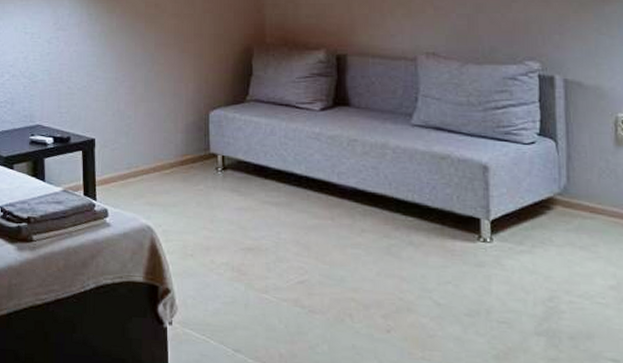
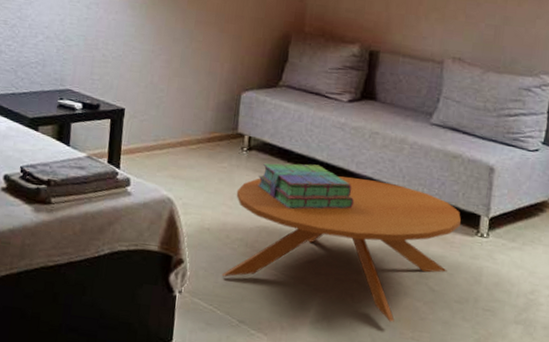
coffee table: none [211,189,459,342] -> present [221,176,461,322]
stack of books: none [236,179,341,228] -> present [257,163,355,209]

